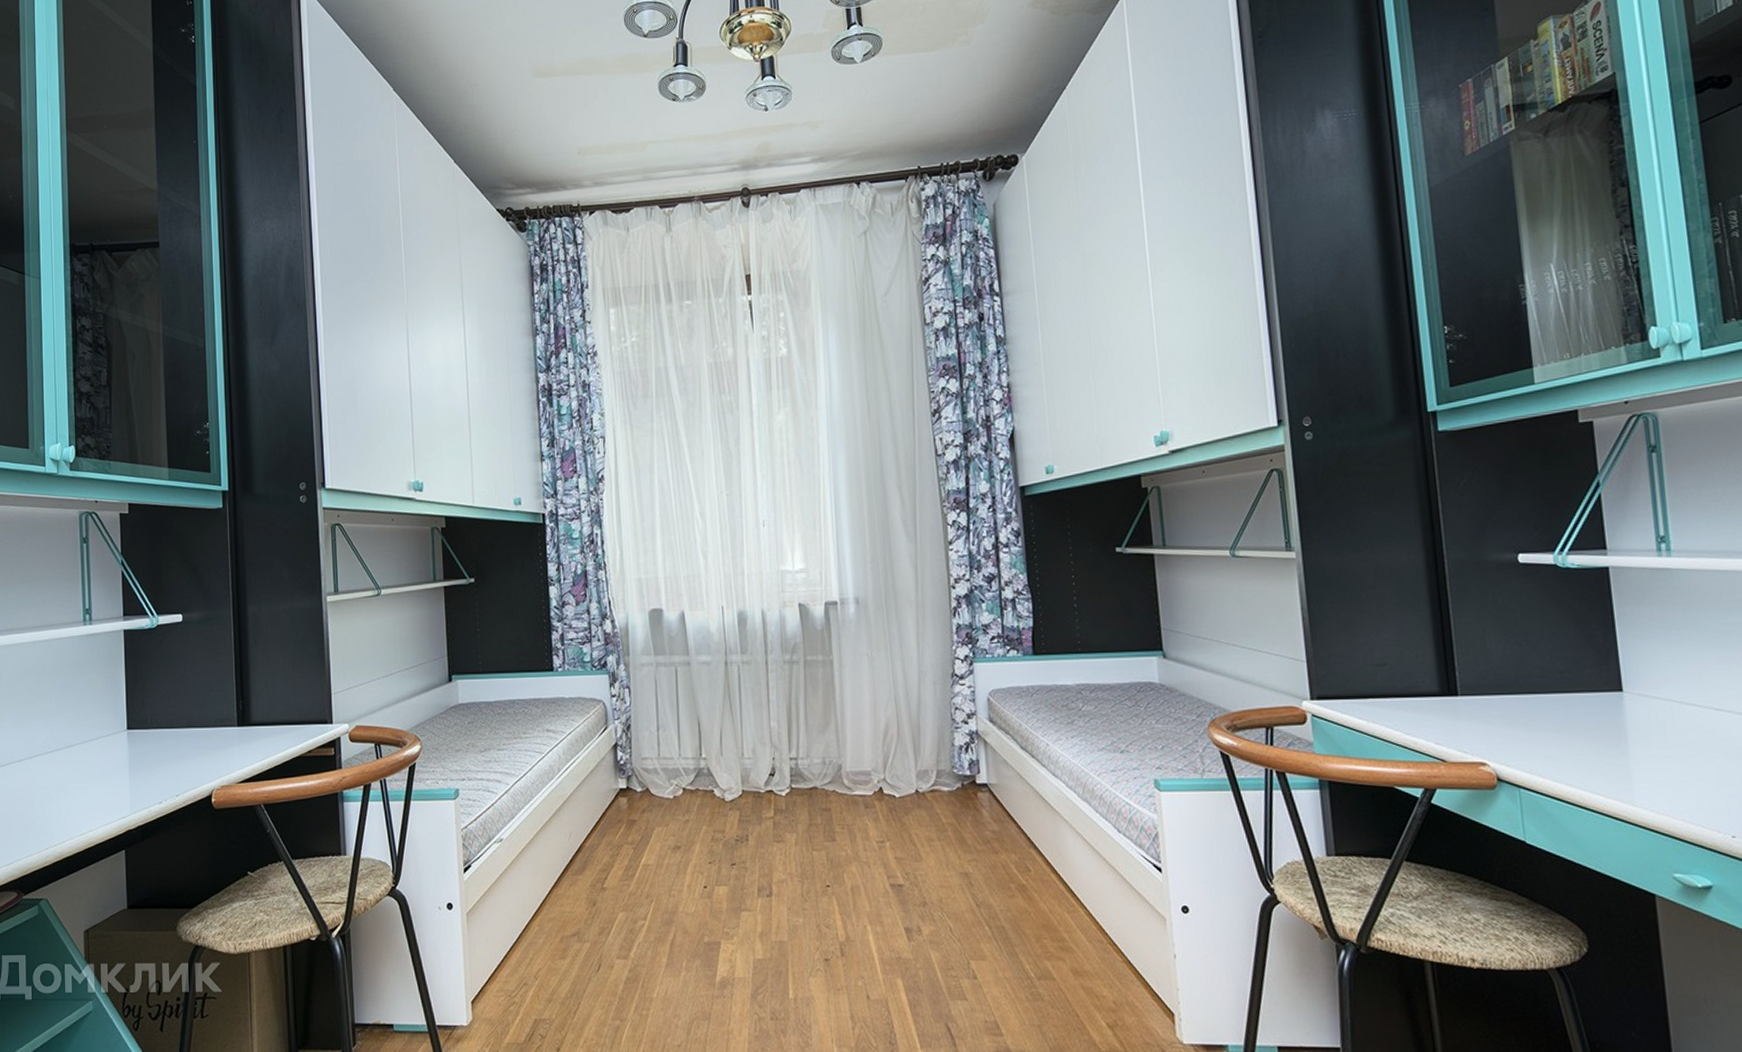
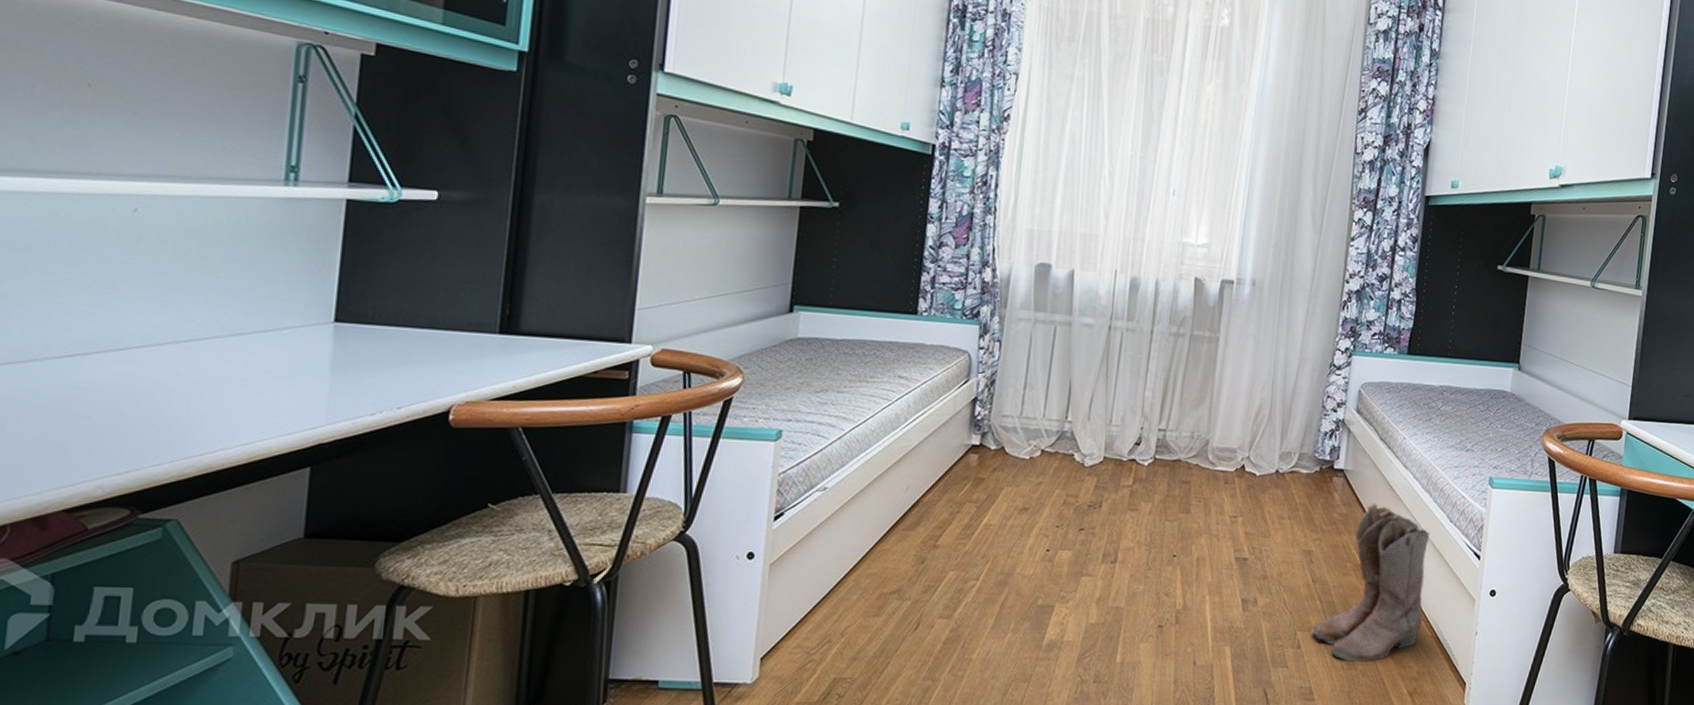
boots: none [984,817,1109,993] -> present [1310,503,1431,663]

